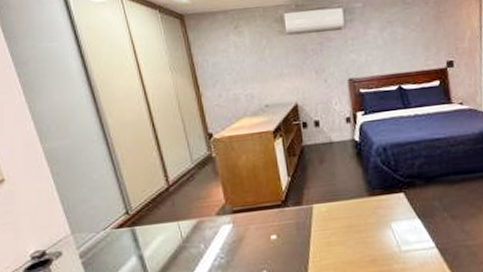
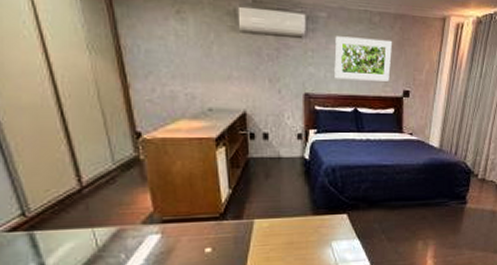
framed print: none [372,15,431,61] -> present [334,36,393,82]

